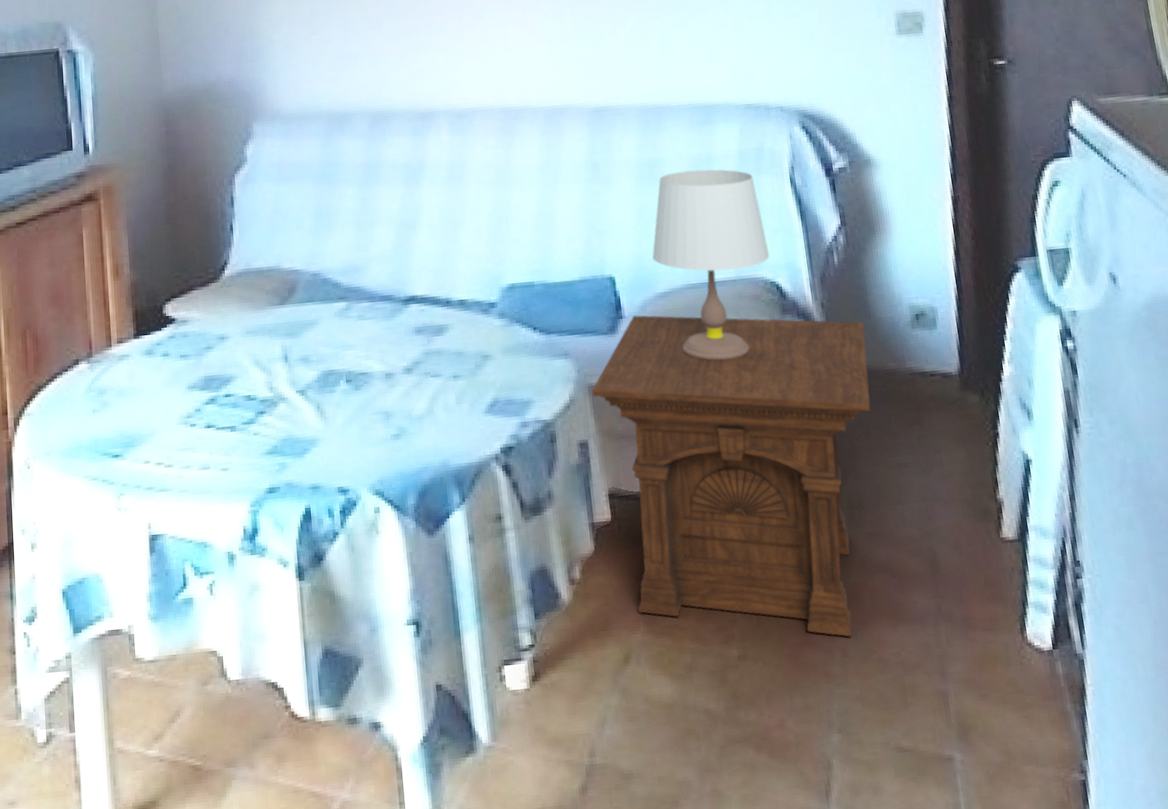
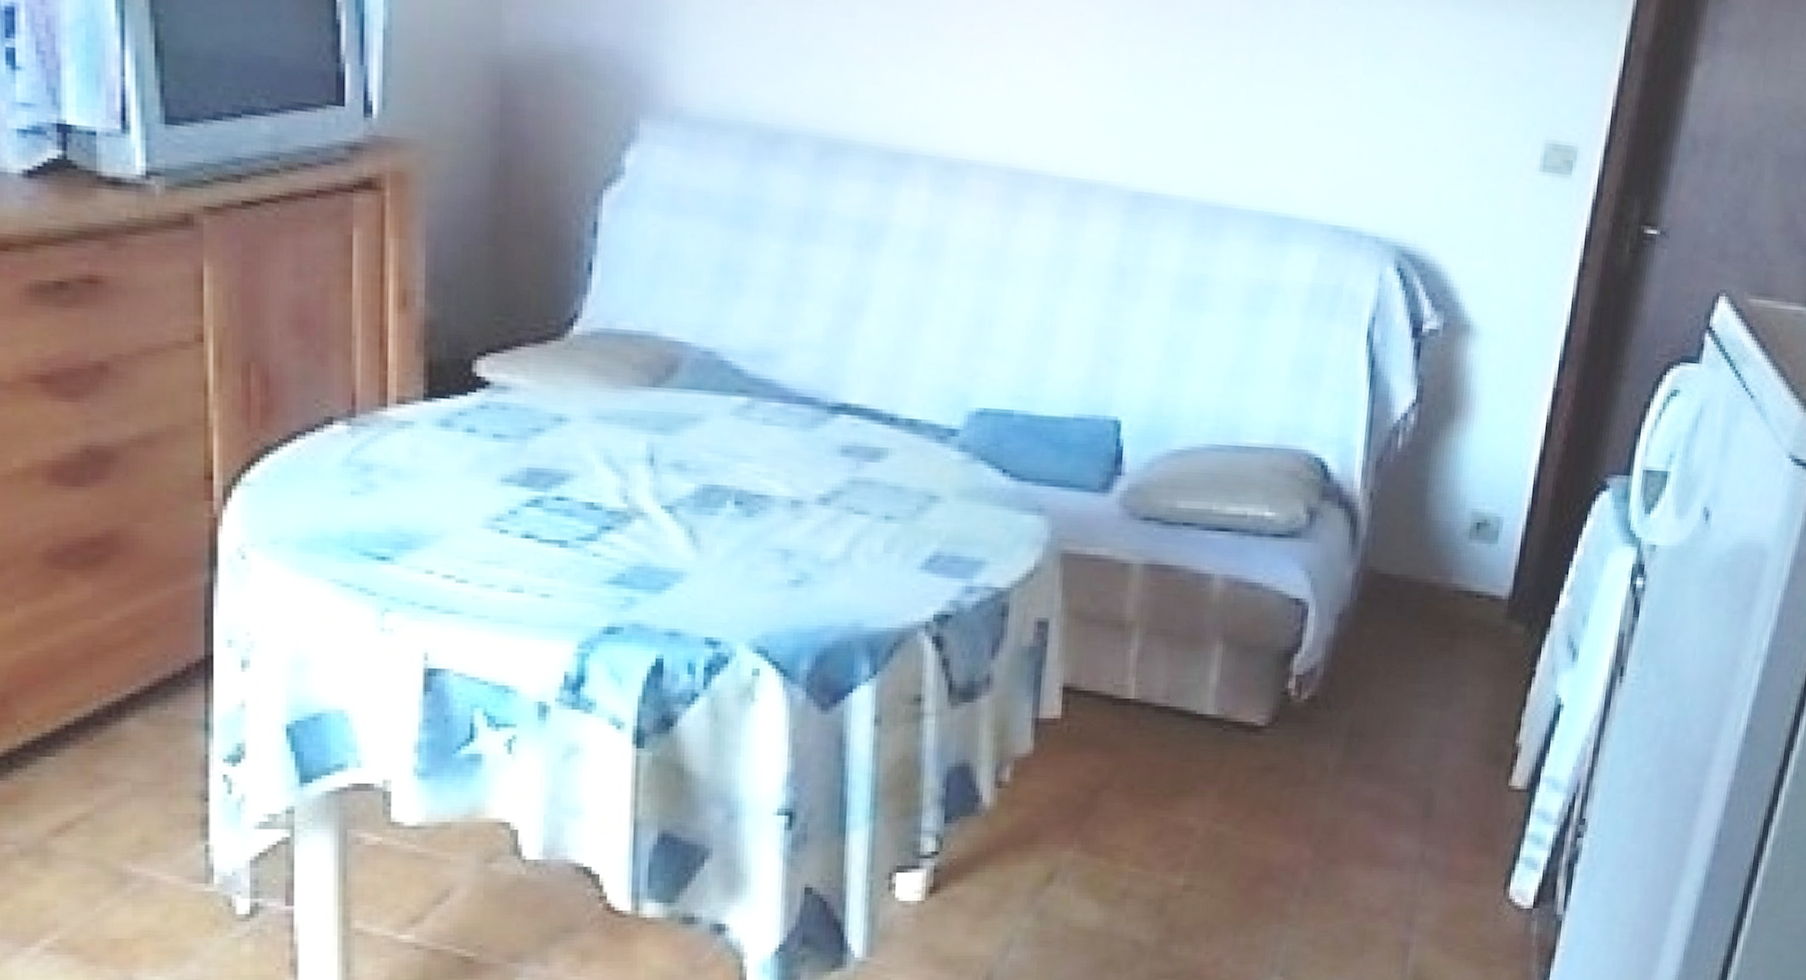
side table: present [592,314,871,637] -> none [1065,473,1415,876]
table lamp: present [652,168,770,360] -> none [1174,297,1323,545]

